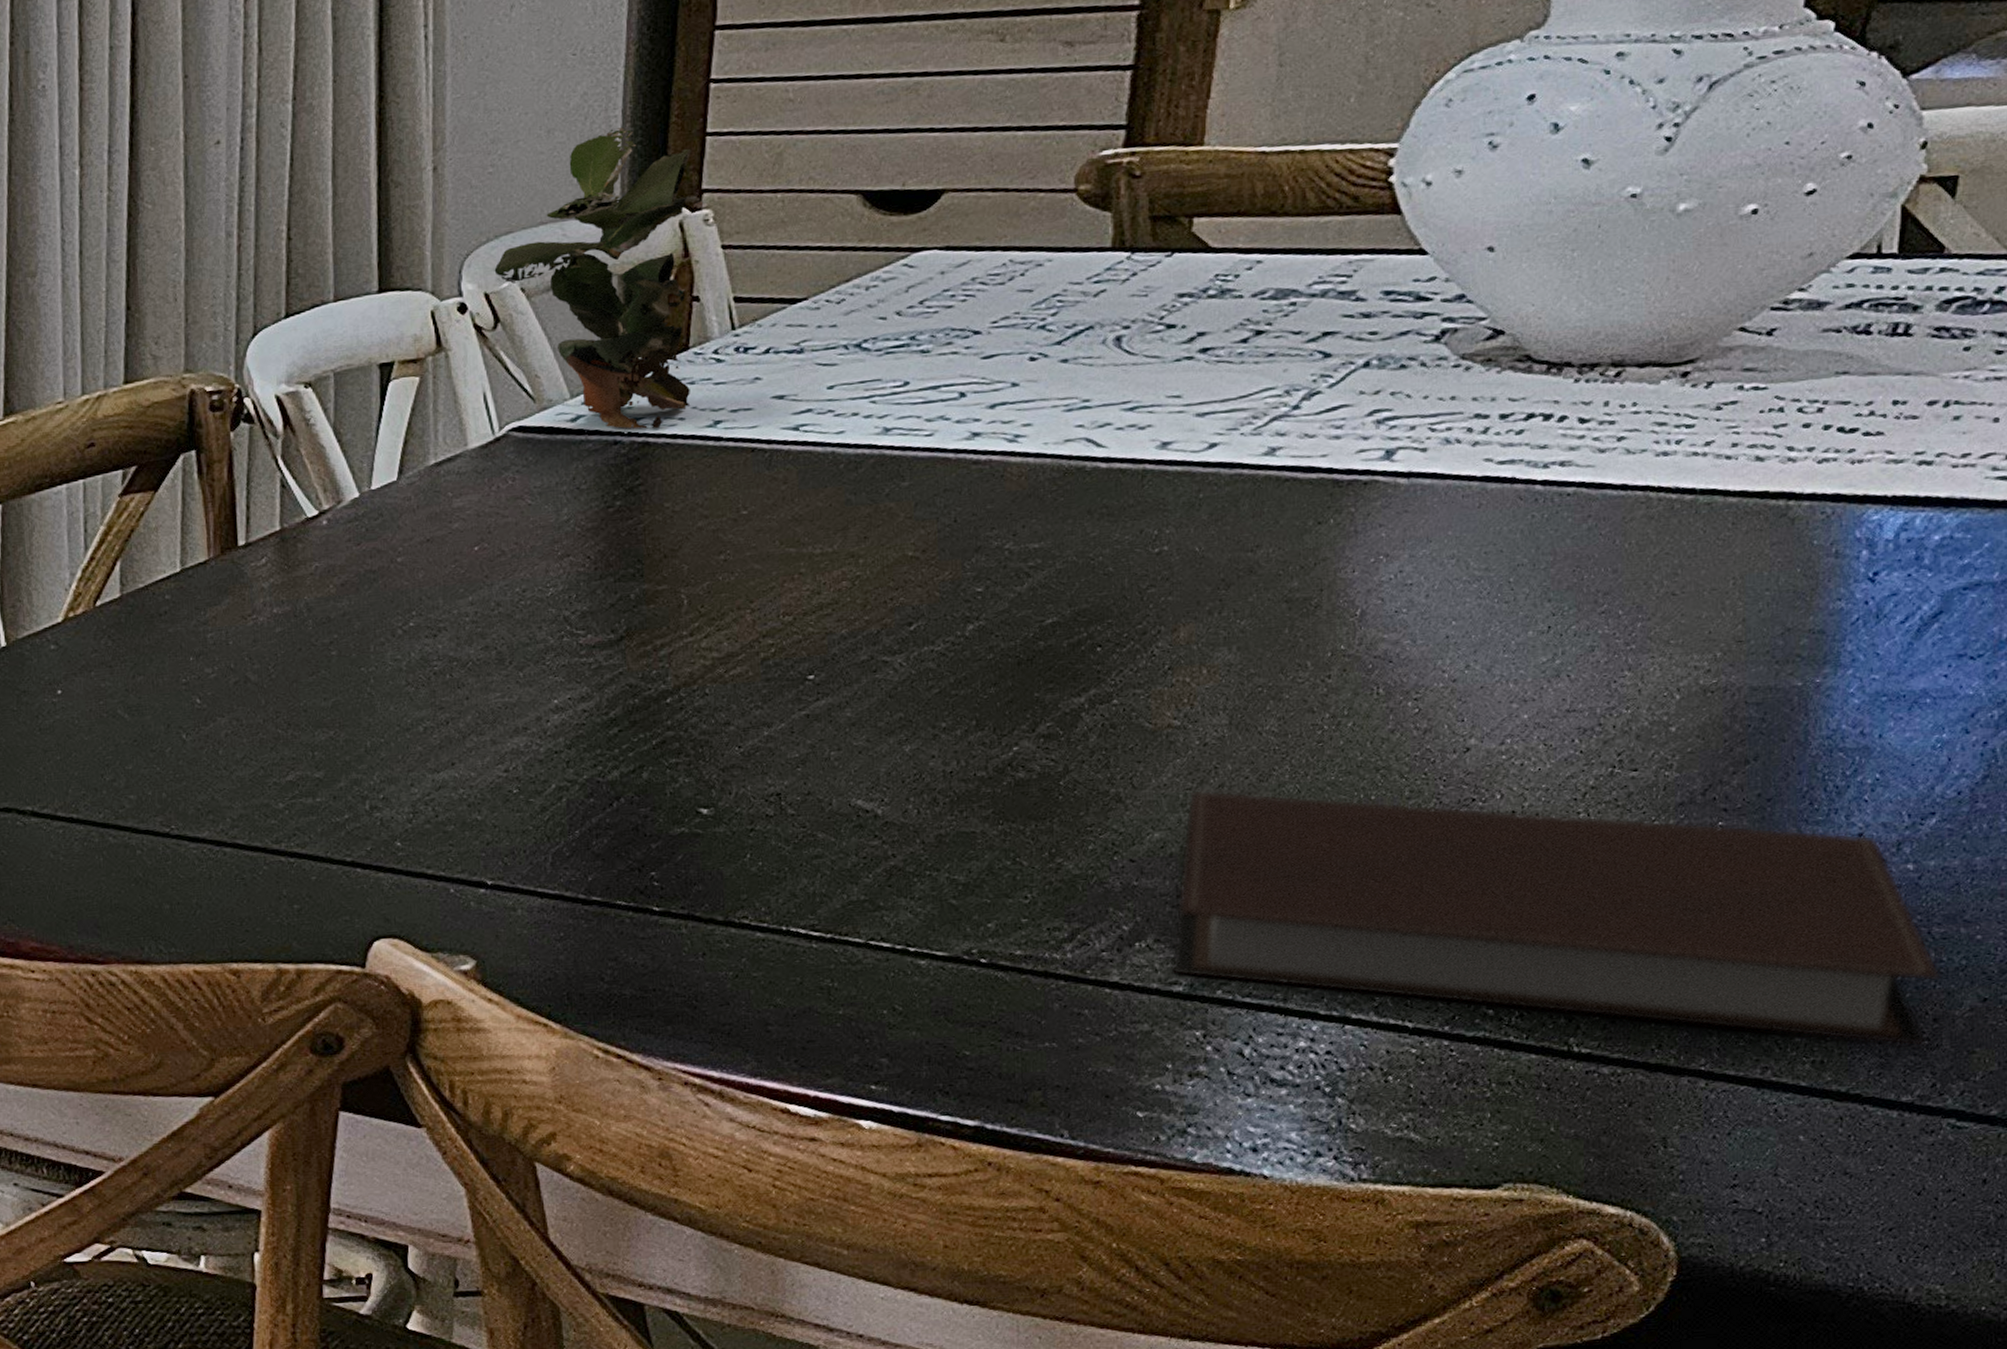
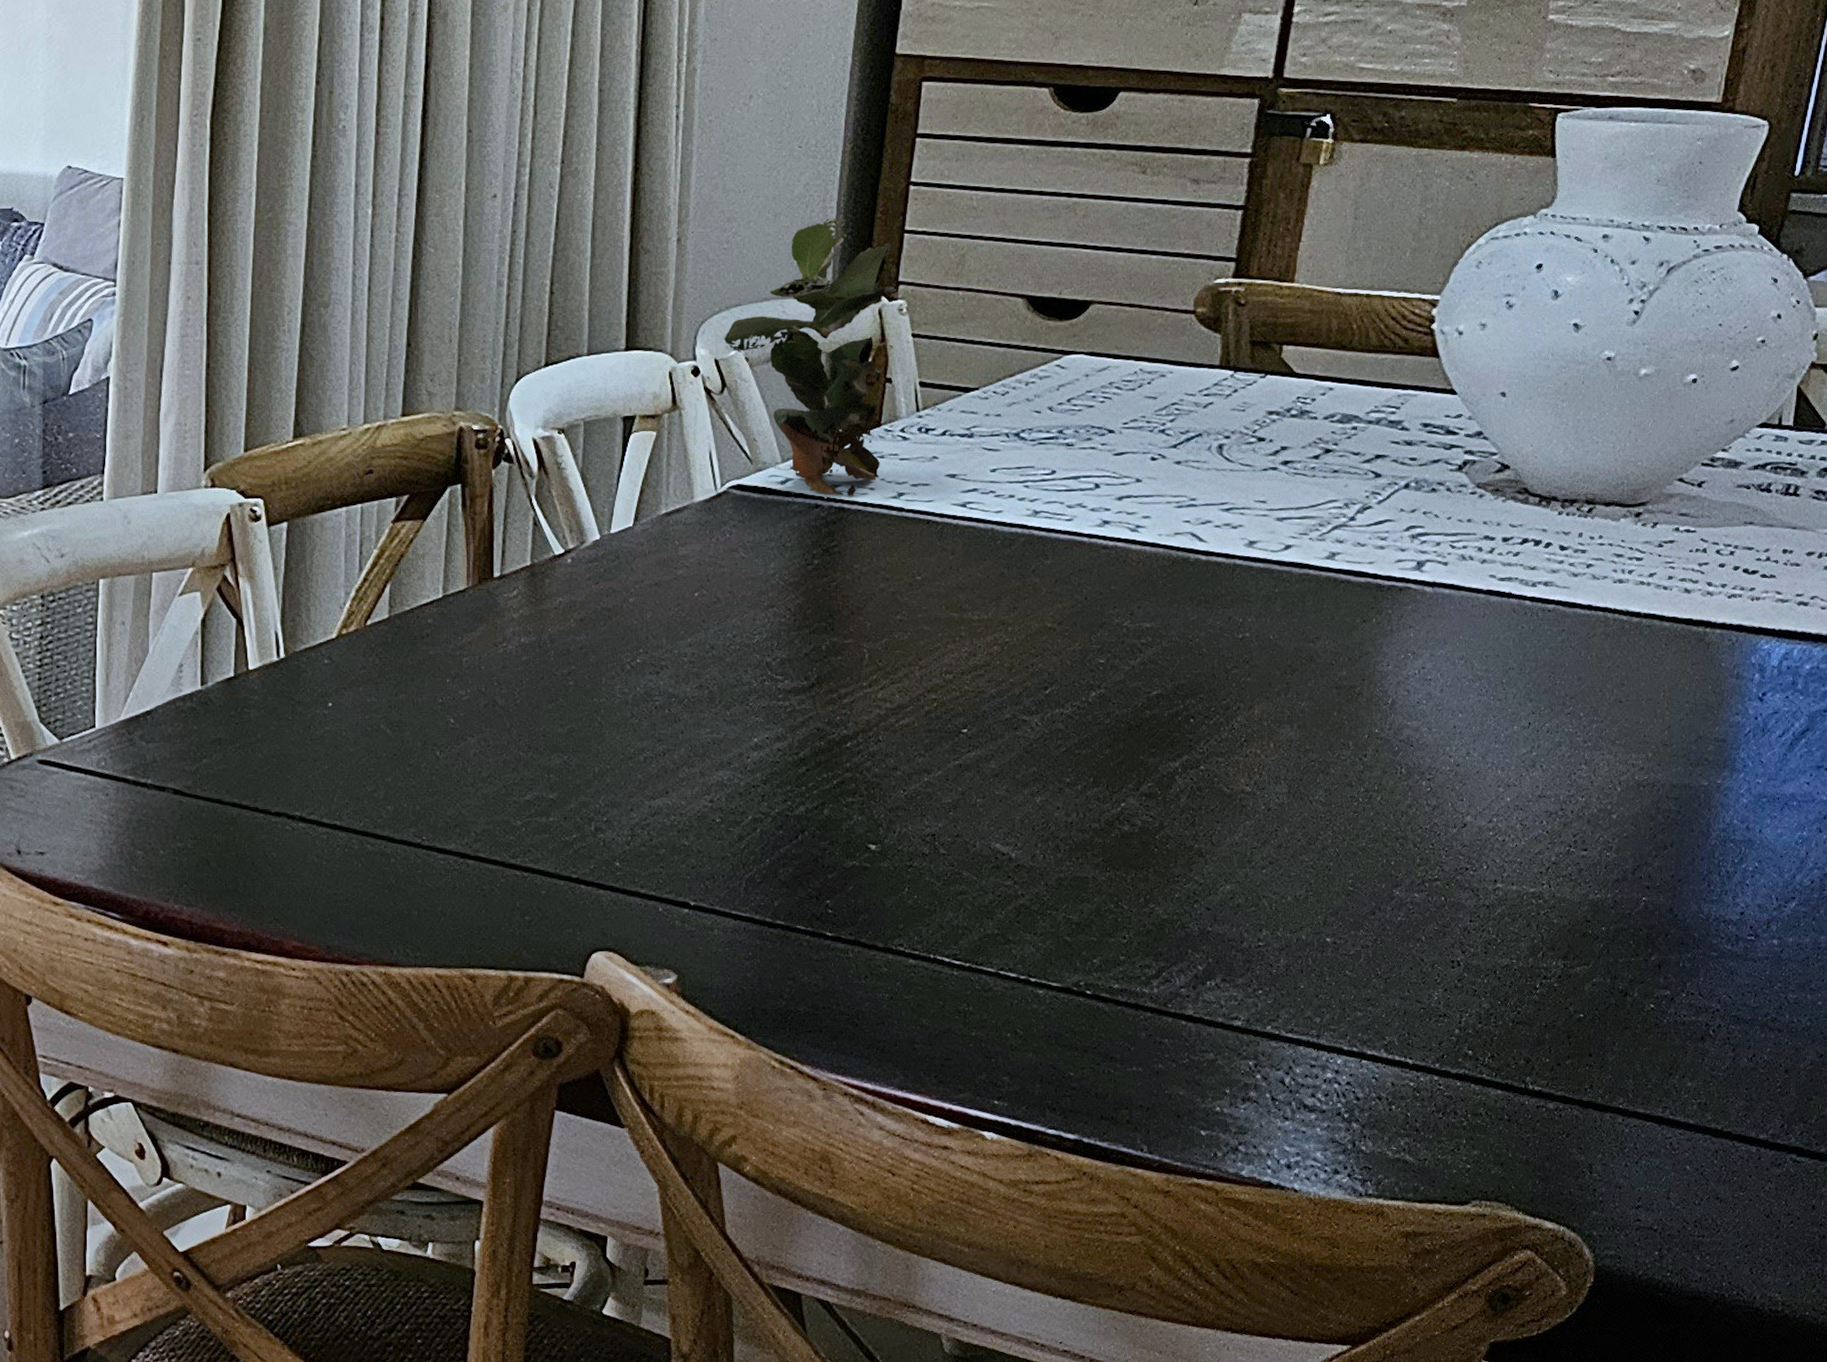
notebook: present [1171,789,1942,1048] -> none [1233,848,1793,1094]

